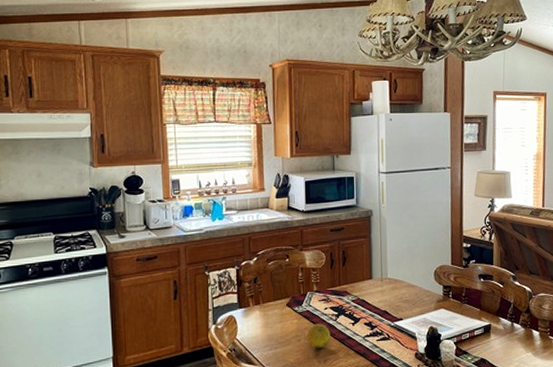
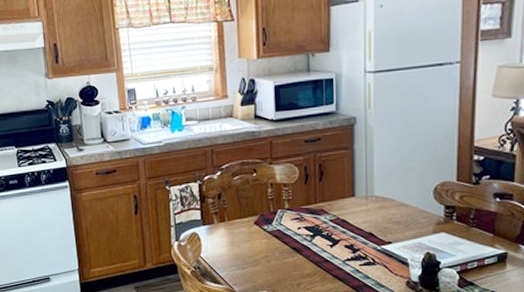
fruit: present [307,323,331,349] -> none [277,244,305,271]

